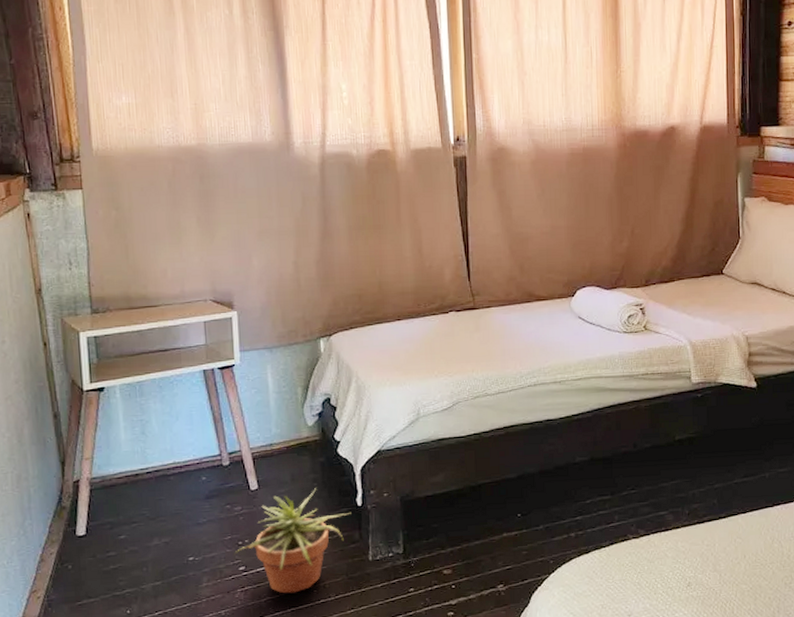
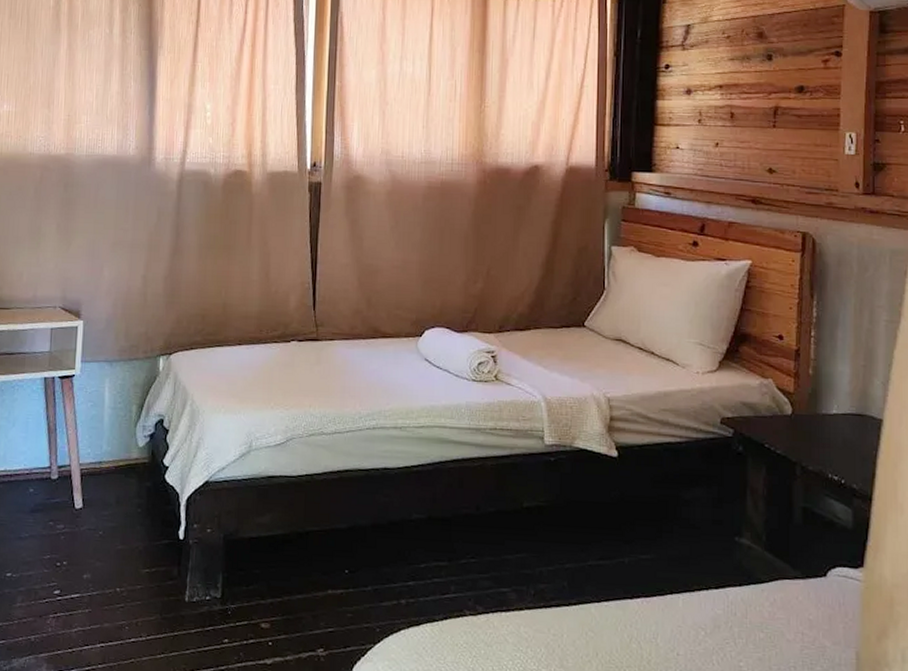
potted plant: present [234,488,351,594] -> none [51,514,172,627]

